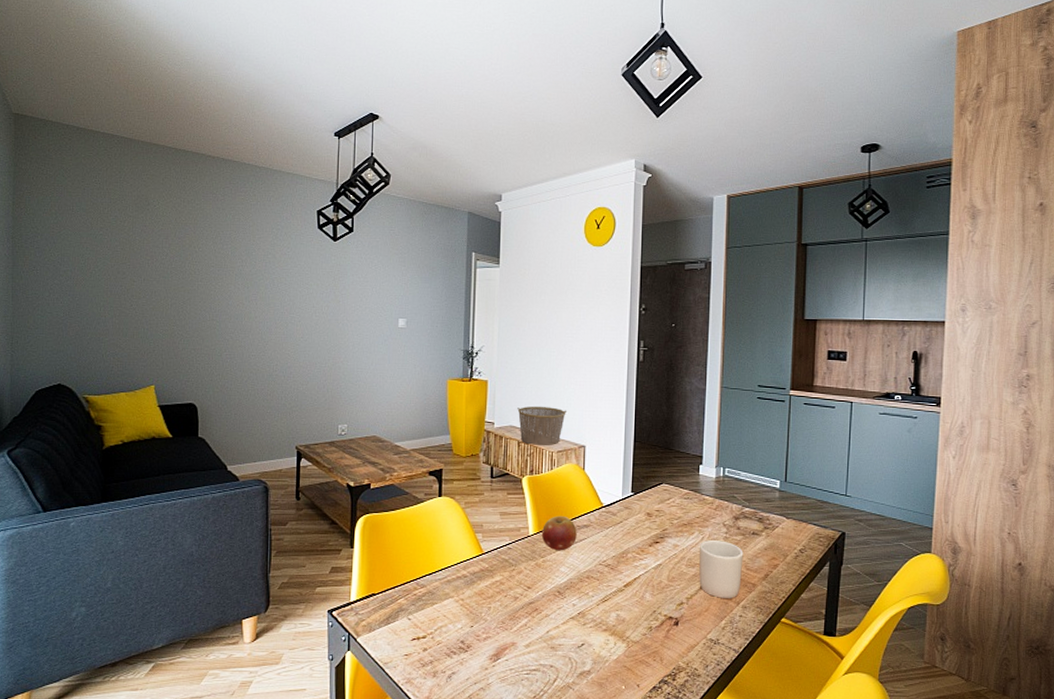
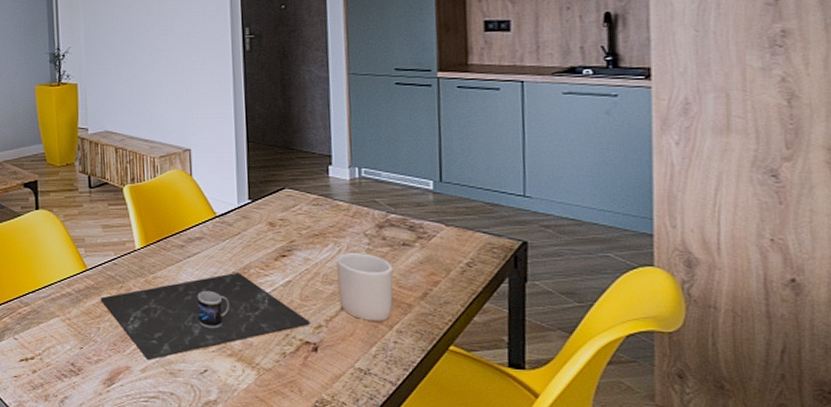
place setting: none [493,556,674,637] -> present [100,272,310,361]
basket: present [517,406,566,446] -> none [111,108,166,152]
fruit: present [541,515,577,551] -> none [149,227,189,267]

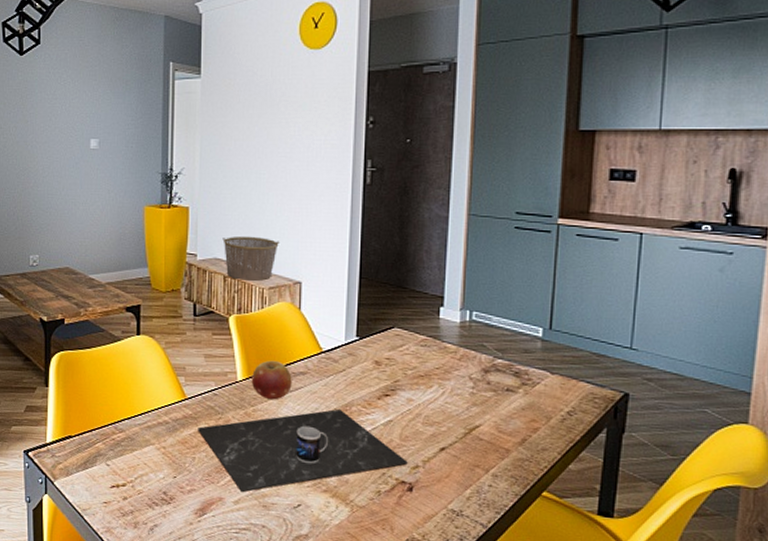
basket: none [111,108,166,152] -> present [222,236,279,282]
fruit: none [149,227,189,267] -> present [251,360,292,400]
mug: present [337,252,394,321] -> none [438,394,495,465]

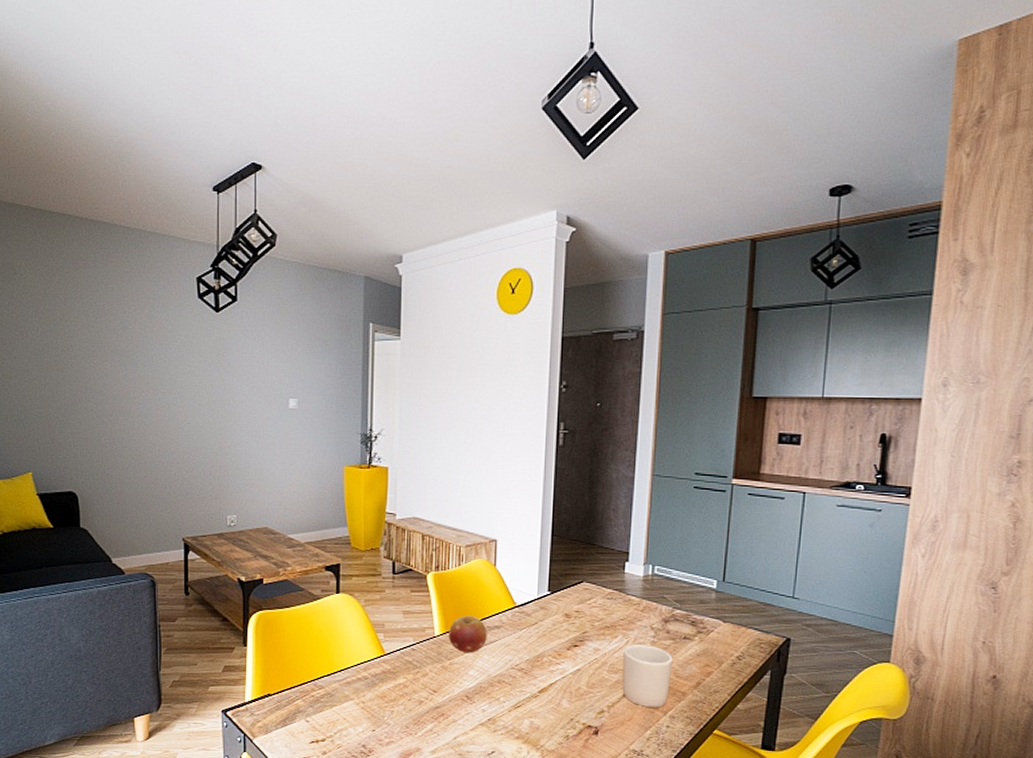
place setting: present [198,408,408,493] -> none [396,659,594,743]
basket: present [222,236,279,282] -> none [421,495,476,540]
mug: none [438,394,495,465] -> present [622,643,673,707]

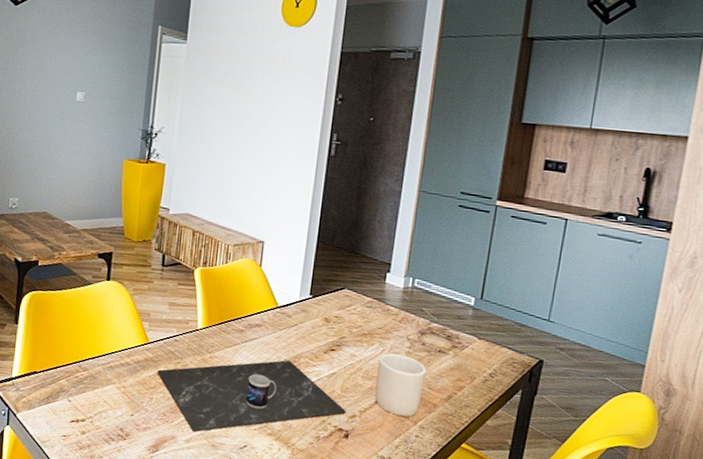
place setting: none [396,659,594,743] -> present [157,360,346,433]
fruit: present [448,615,487,653] -> none [210,311,248,349]

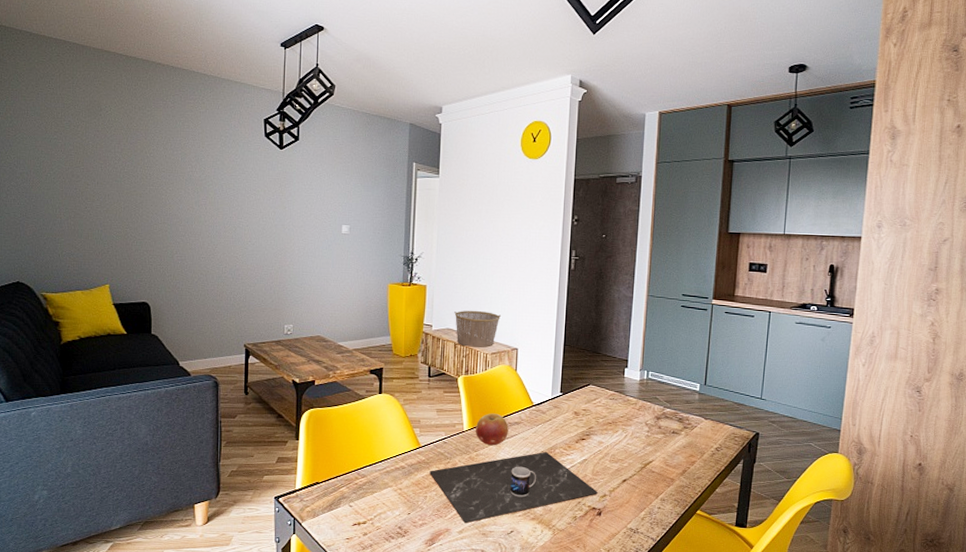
basket: none [194,194,247,238] -> present [454,310,501,348]
fruit: none [210,311,248,349] -> present [475,413,508,446]
mug: present [375,353,427,417] -> none [621,437,664,492]

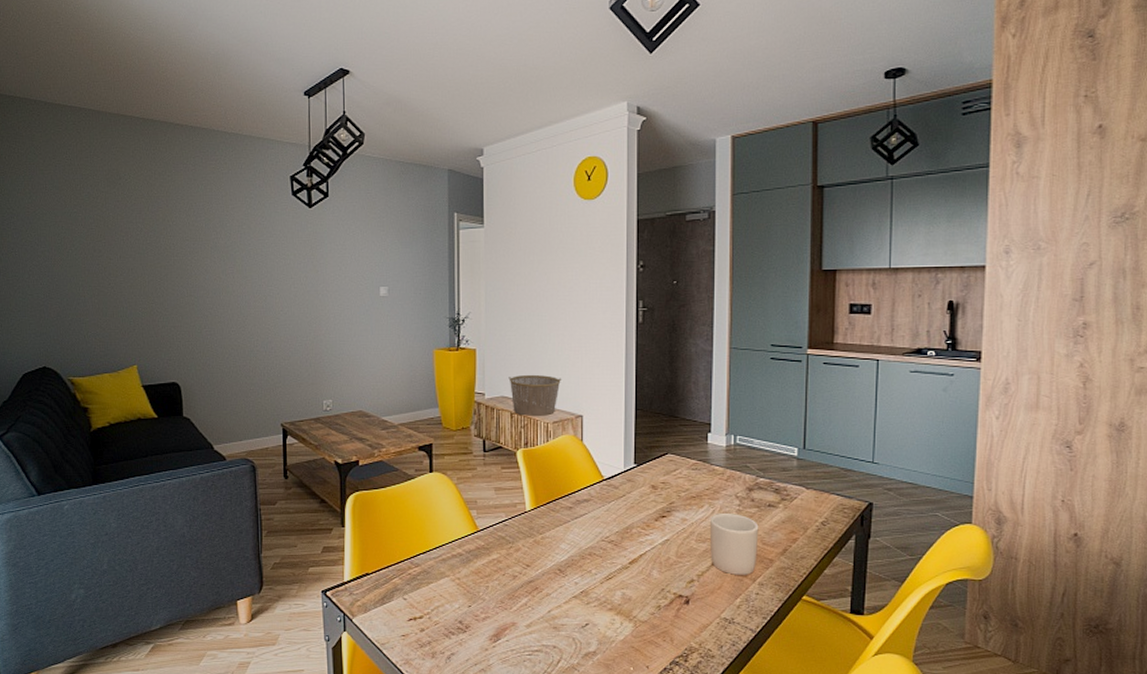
place setting: present [429,451,598,524] -> none [490,531,684,616]
fruit: present [475,413,508,446] -> none [539,490,577,527]
mug: none [621,437,664,492] -> present [711,512,759,575]

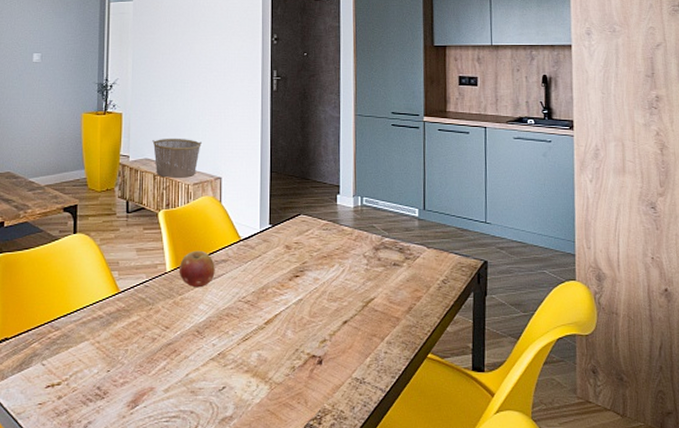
fruit: none [539,490,577,527] -> present [179,250,215,288]
mug: present [711,512,759,575] -> none [341,272,386,334]

